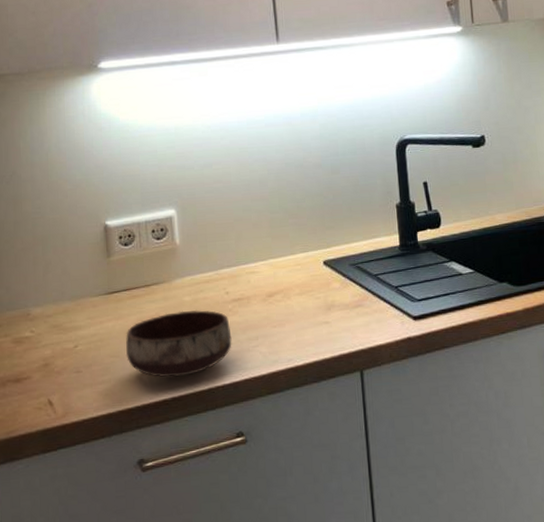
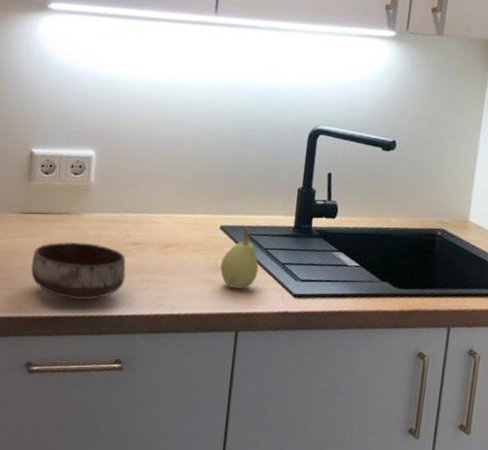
fruit: none [331,258,372,325] -> present [220,228,259,289]

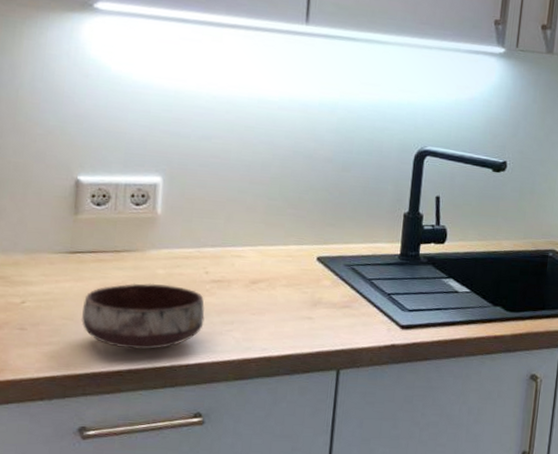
fruit: present [220,228,259,289] -> none [318,258,362,324]

